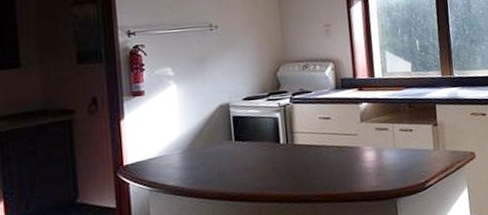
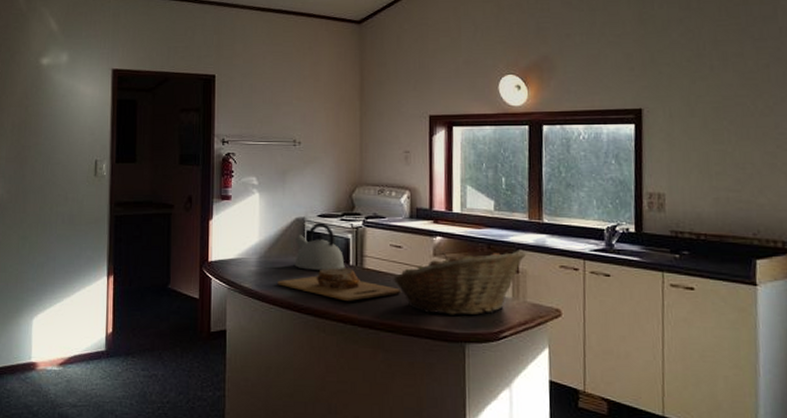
cutting board: none [205,146,334,181] -> present [278,267,401,301]
kettle: none [220,105,276,156] -> present [294,222,345,270]
fruit basket: none [324,104,443,177] -> present [393,249,527,315]

